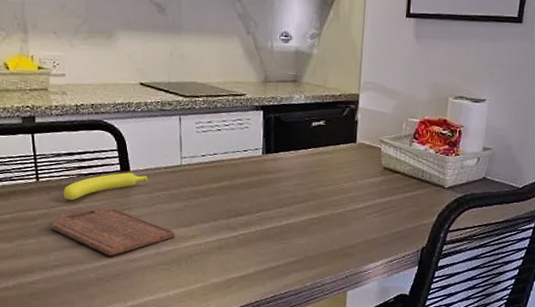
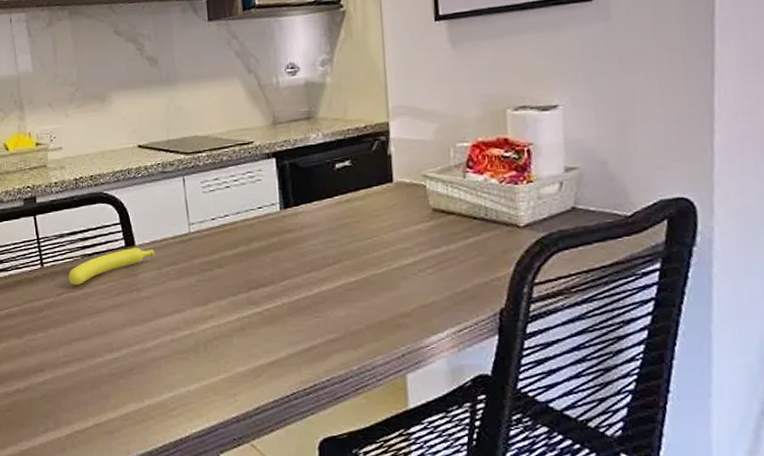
cutting board: present [50,208,175,257] -> none [58,291,190,347]

